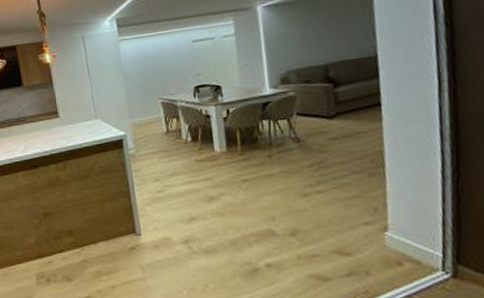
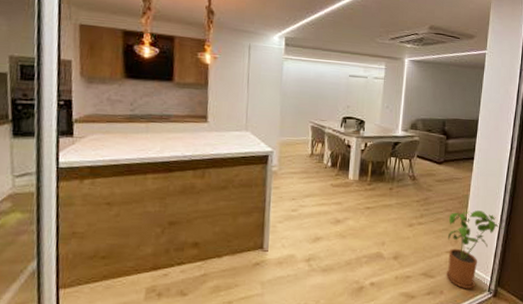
house plant: none [358,168,452,269] -> present [446,210,504,289]

